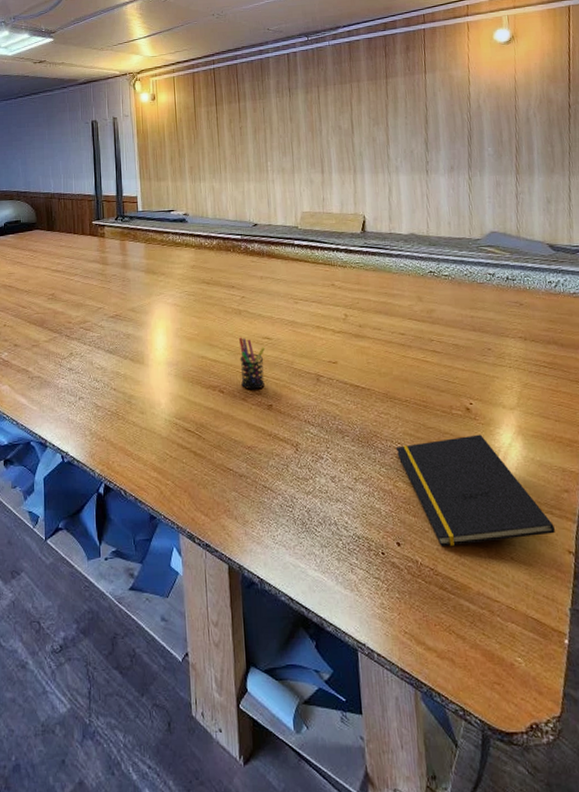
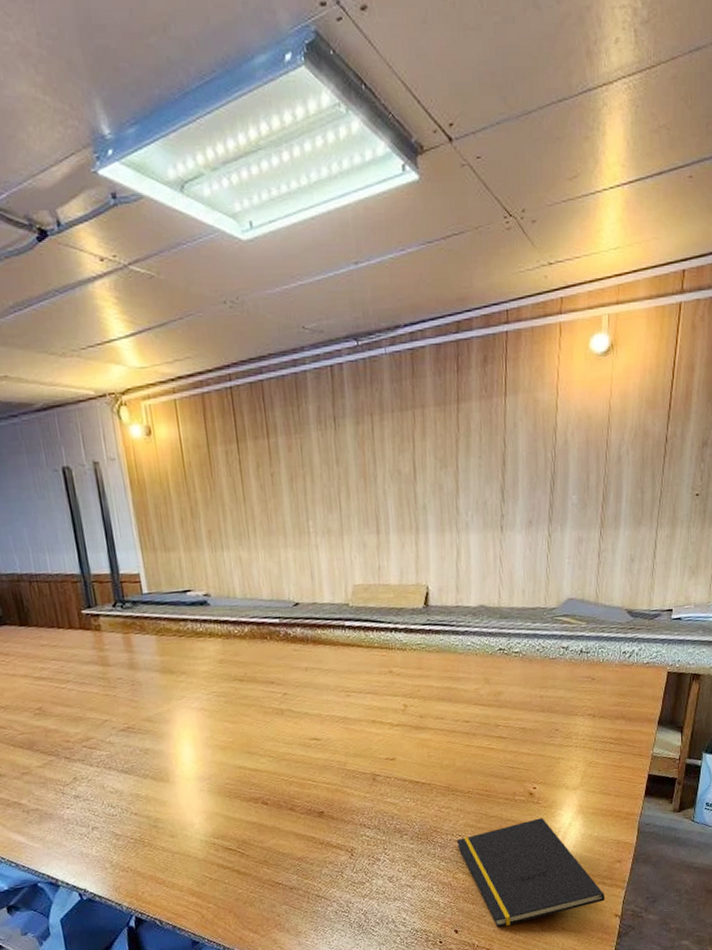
pen holder: present [238,337,266,390] -> none [282,740,314,798]

